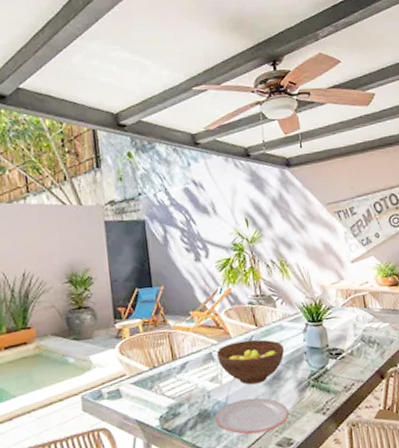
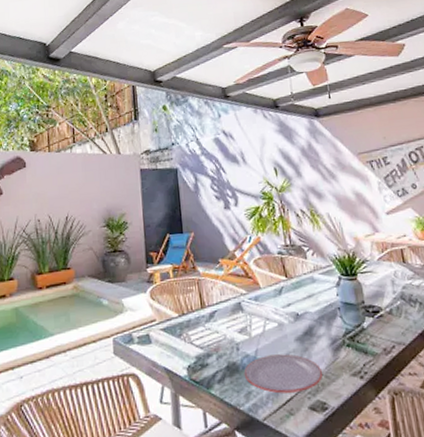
fruit bowl: present [217,339,284,385] -> none [246,291,316,340]

